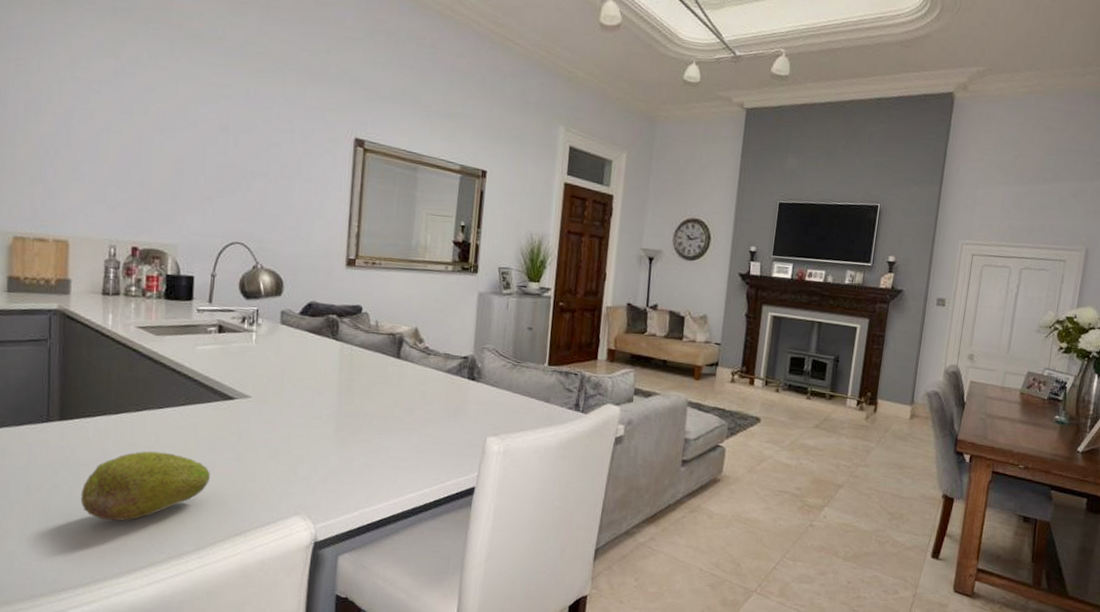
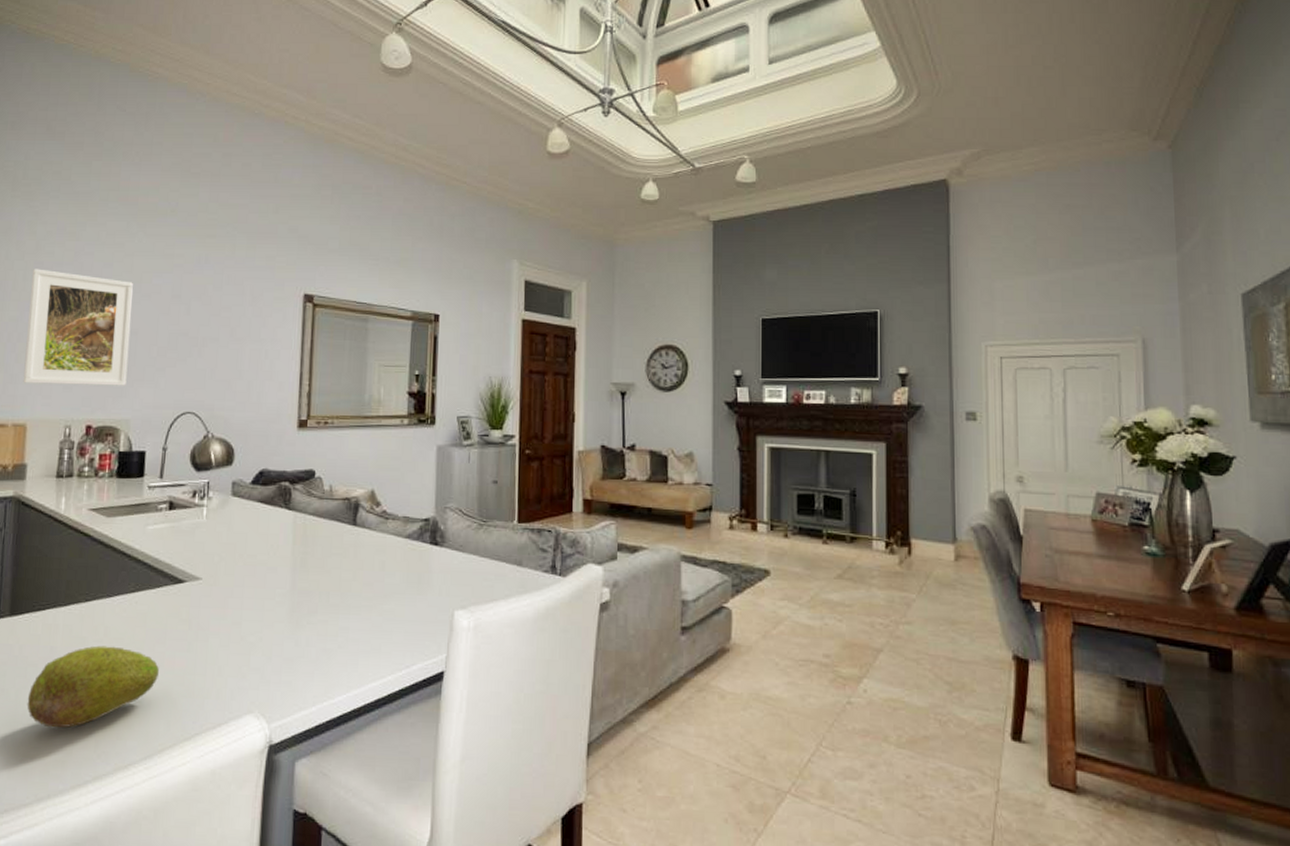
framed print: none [63,83,178,212] -> present [23,268,133,386]

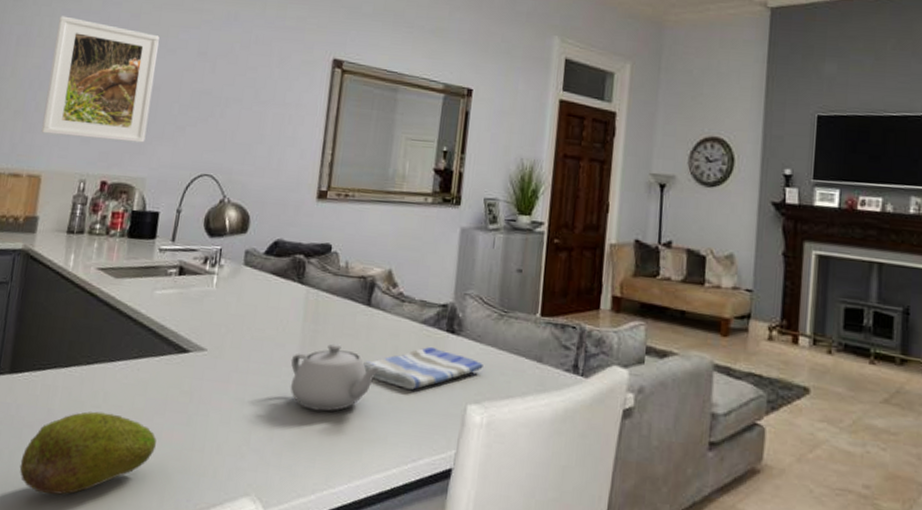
teapot: none [283,563,371,628] -> present [290,343,382,411]
dish towel: none [353,559,467,601] -> present [363,346,483,390]

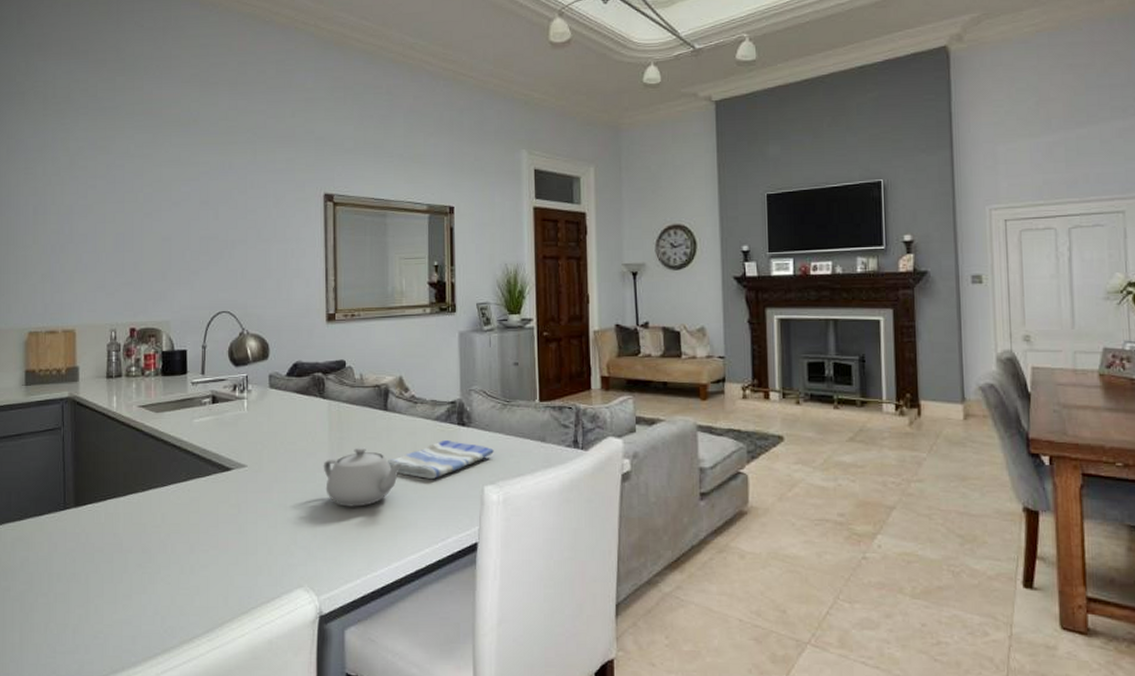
fruit: present [19,411,157,495] -> none [97,531,215,607]
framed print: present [41,16,160,143] -> none [68,183,164,292]

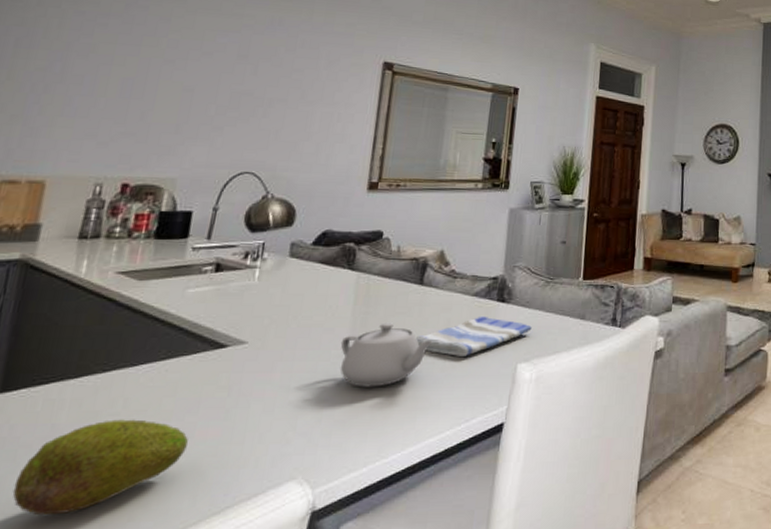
fruit: none [97,531,215,607] -> present [12,419,189,516]

